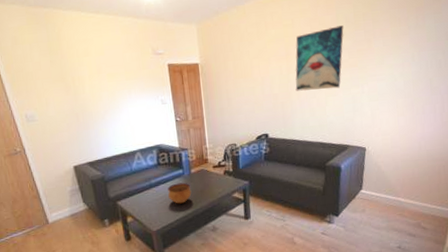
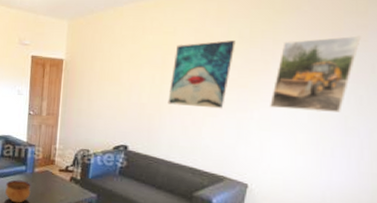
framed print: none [375,9,437,81] -> present [270,35,361,112]

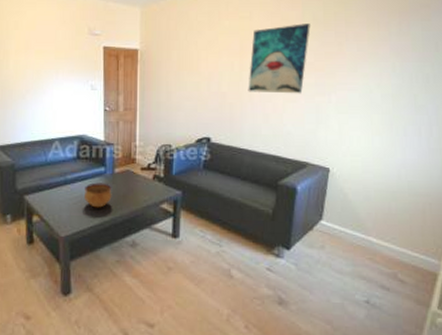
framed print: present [270,35,361,112] -> none [346,15,425,91]

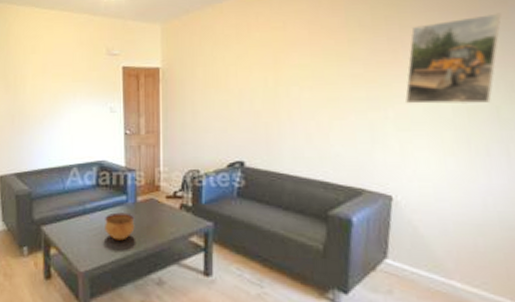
wall art: present [248,24,310,94] -> none [285,30,357,110]
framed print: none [346,15,425,91] -> present [405,13,501,104]

